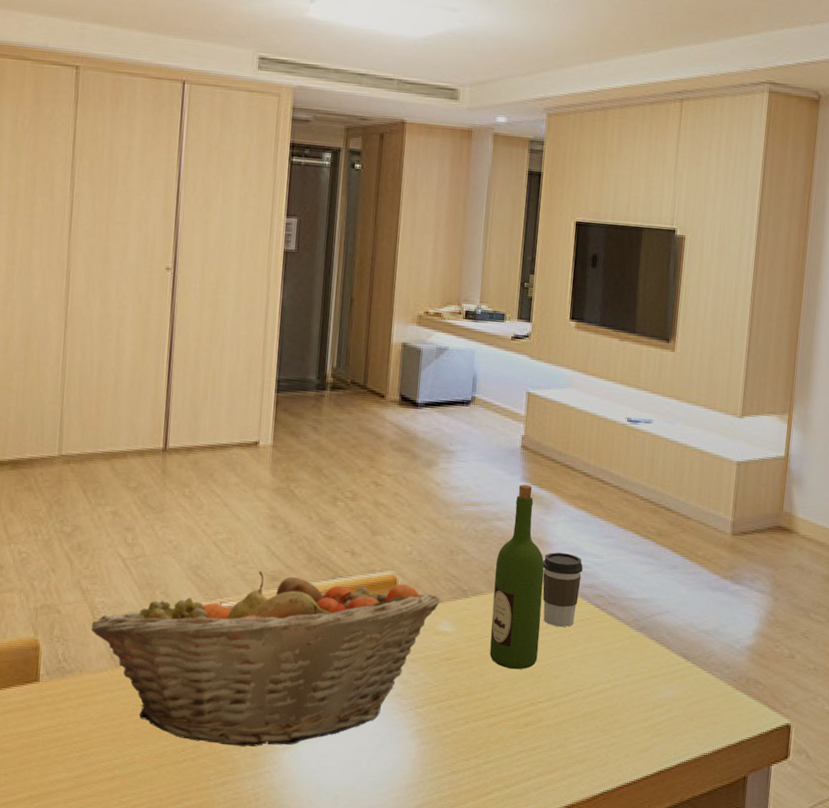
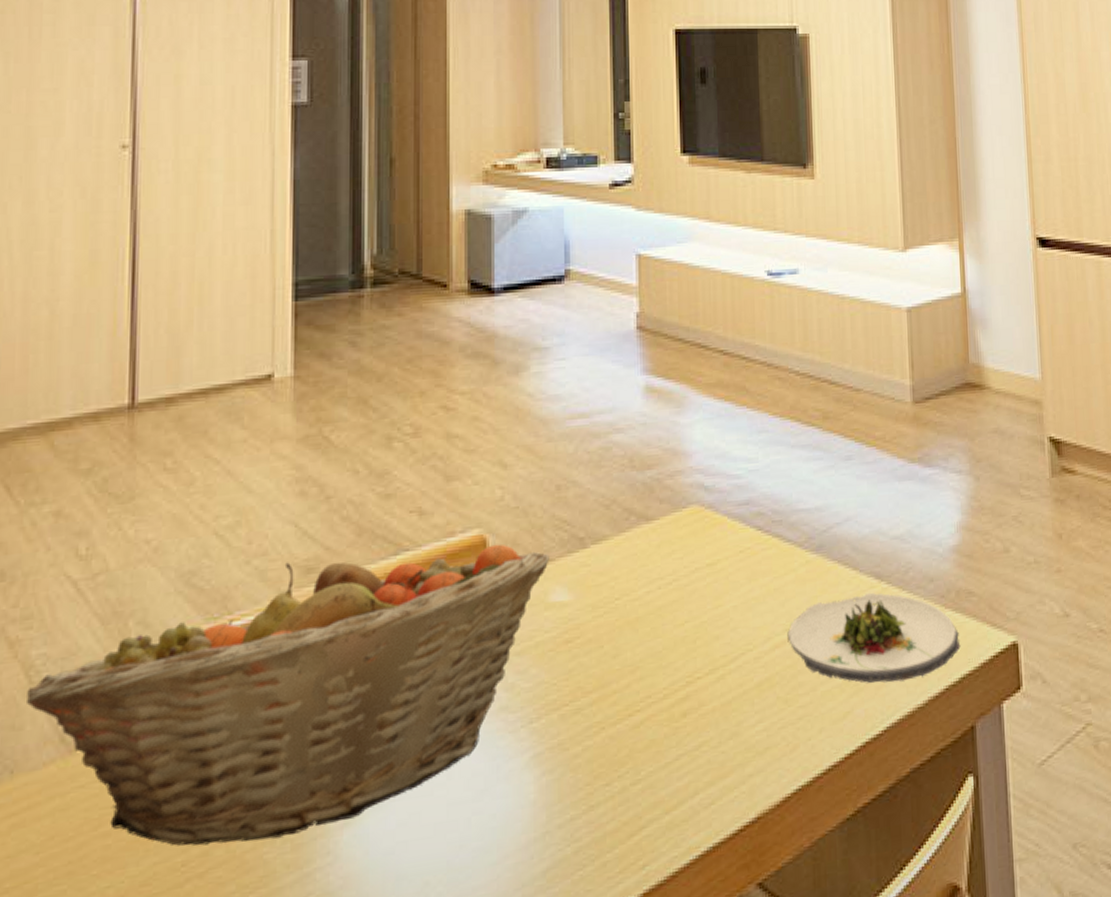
wine bottle: present [489,484,545,670] -> none [619,378,689,639]
coffee cup: present [542,552,583,628] -> none [682,462,735,567]
salad plate: none [609,667,744,735] -> present [787,592,961,683]

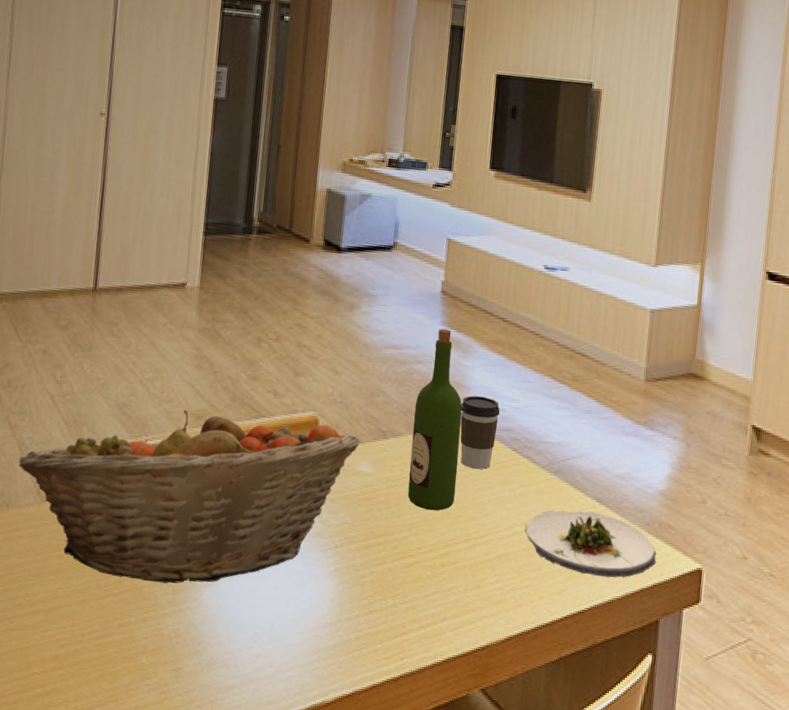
wine bottle: none [619,378,689,639] -> present [408,329,462,511]
coffee cup: none [682,462,735,567] -> present [460,396,500,470]

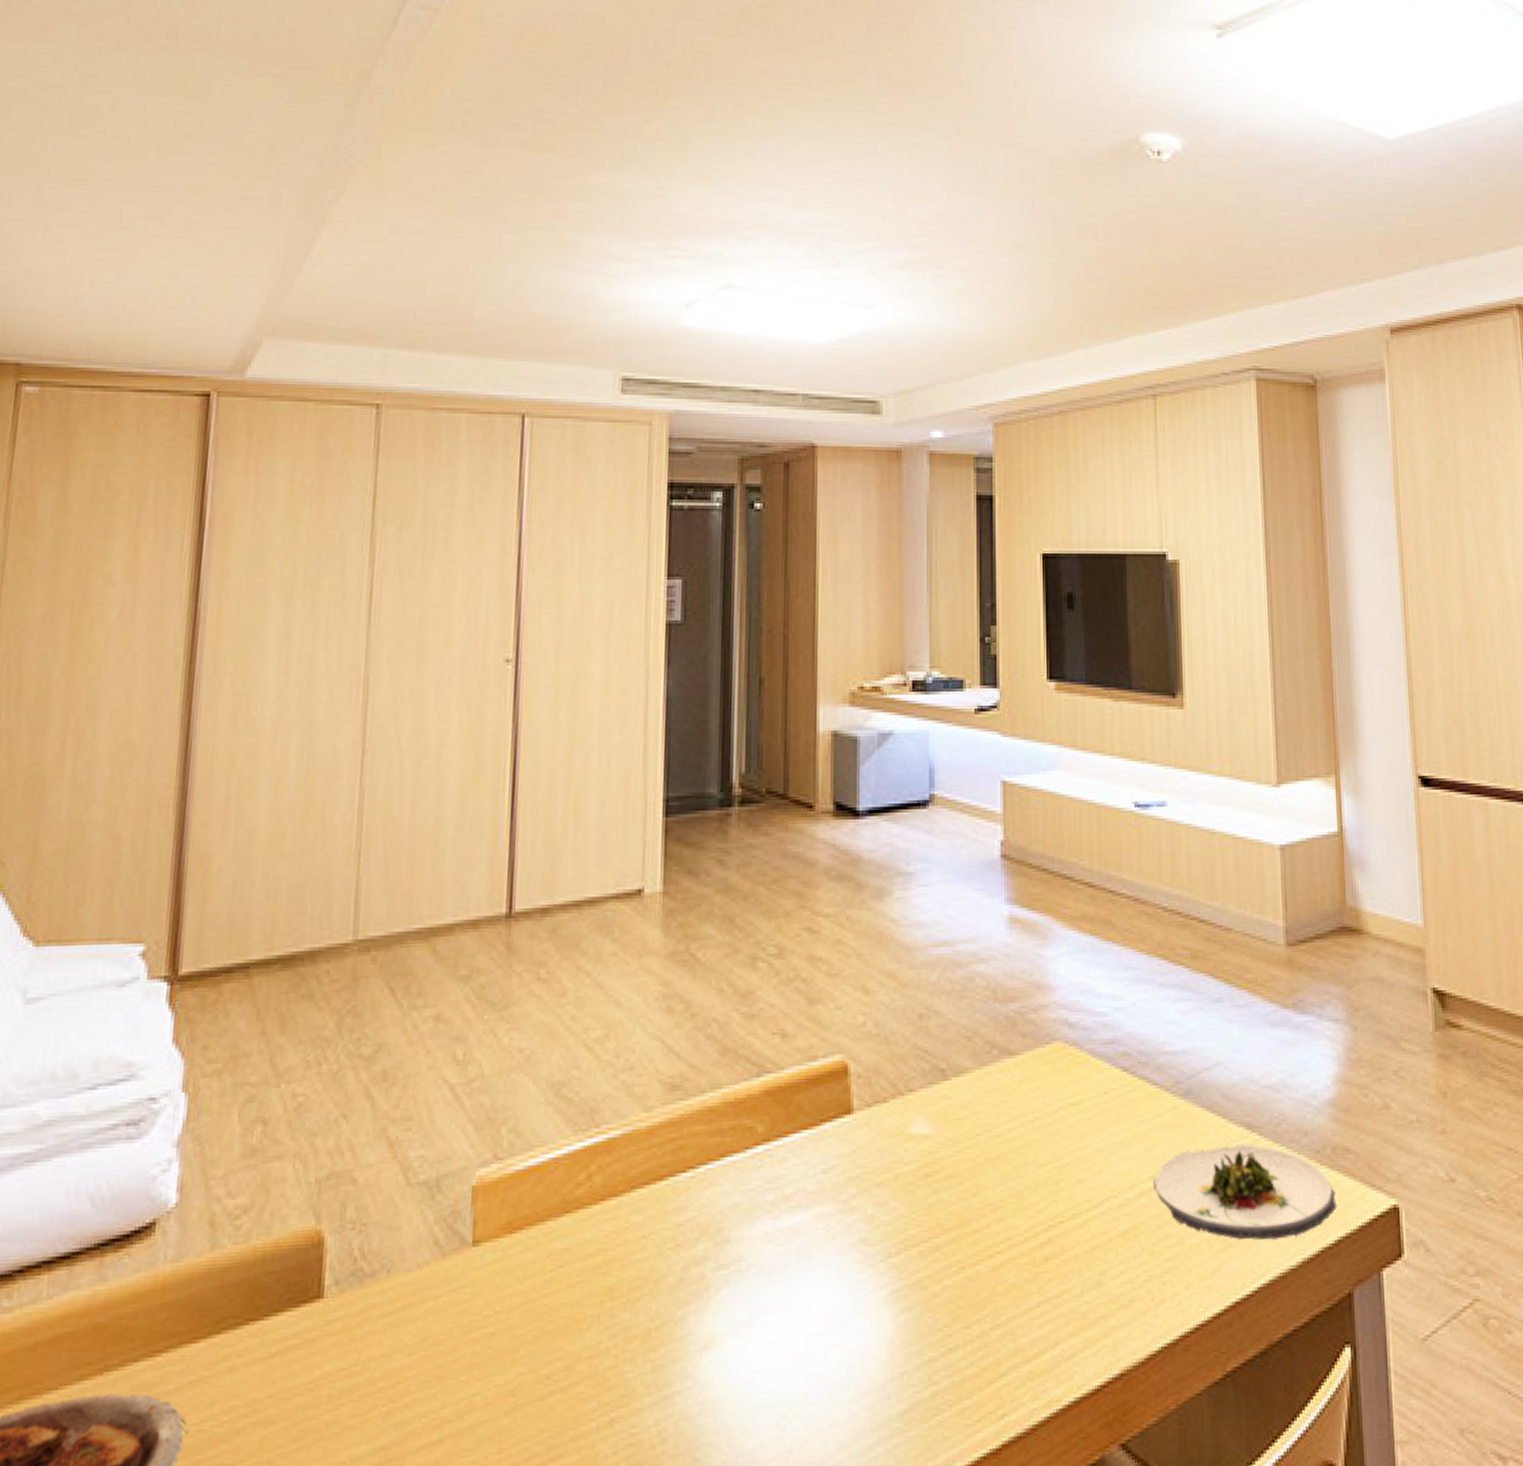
fruit basket: present [19,409,361,584] -> none [404,1071,911,1359]
wine bottle: present [408,329,462,511] -> none [982,908,1051,1179]
coffee cup: present [460,396,500,470] -> none [1045,998,1100,1107]

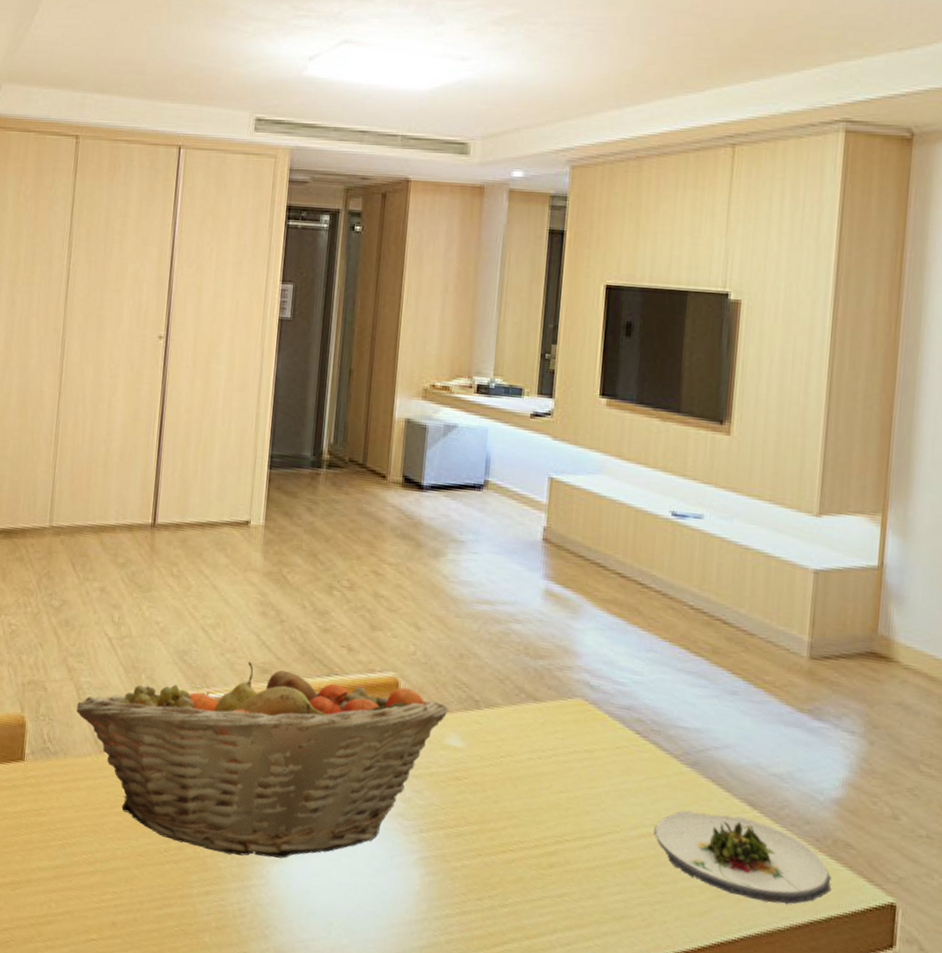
fruit basket: none [404,1071,911,1359] -> present [77,661,449,859]

